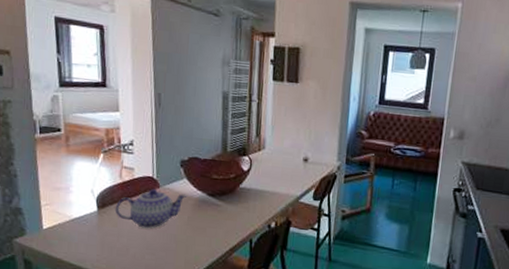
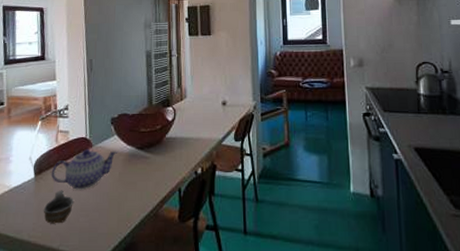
cup: none [108,226,139,258] -> present [44,190,74,224]

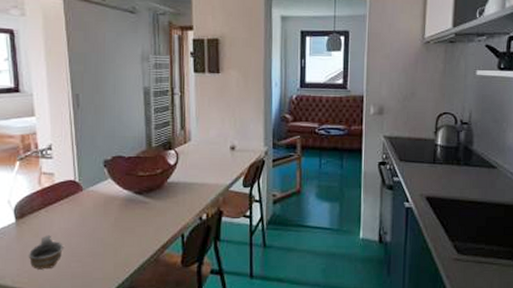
teapot: present [51,148,118,190] -> none [35,192,113,235]

